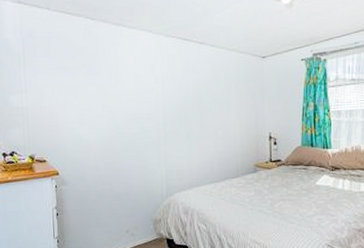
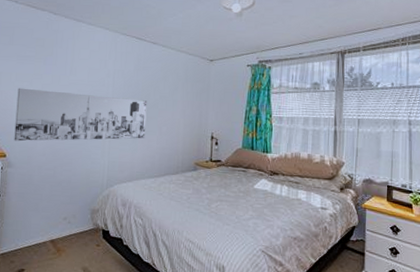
wall art: none [62,101,201,158] -> present [14,88,147,142]

